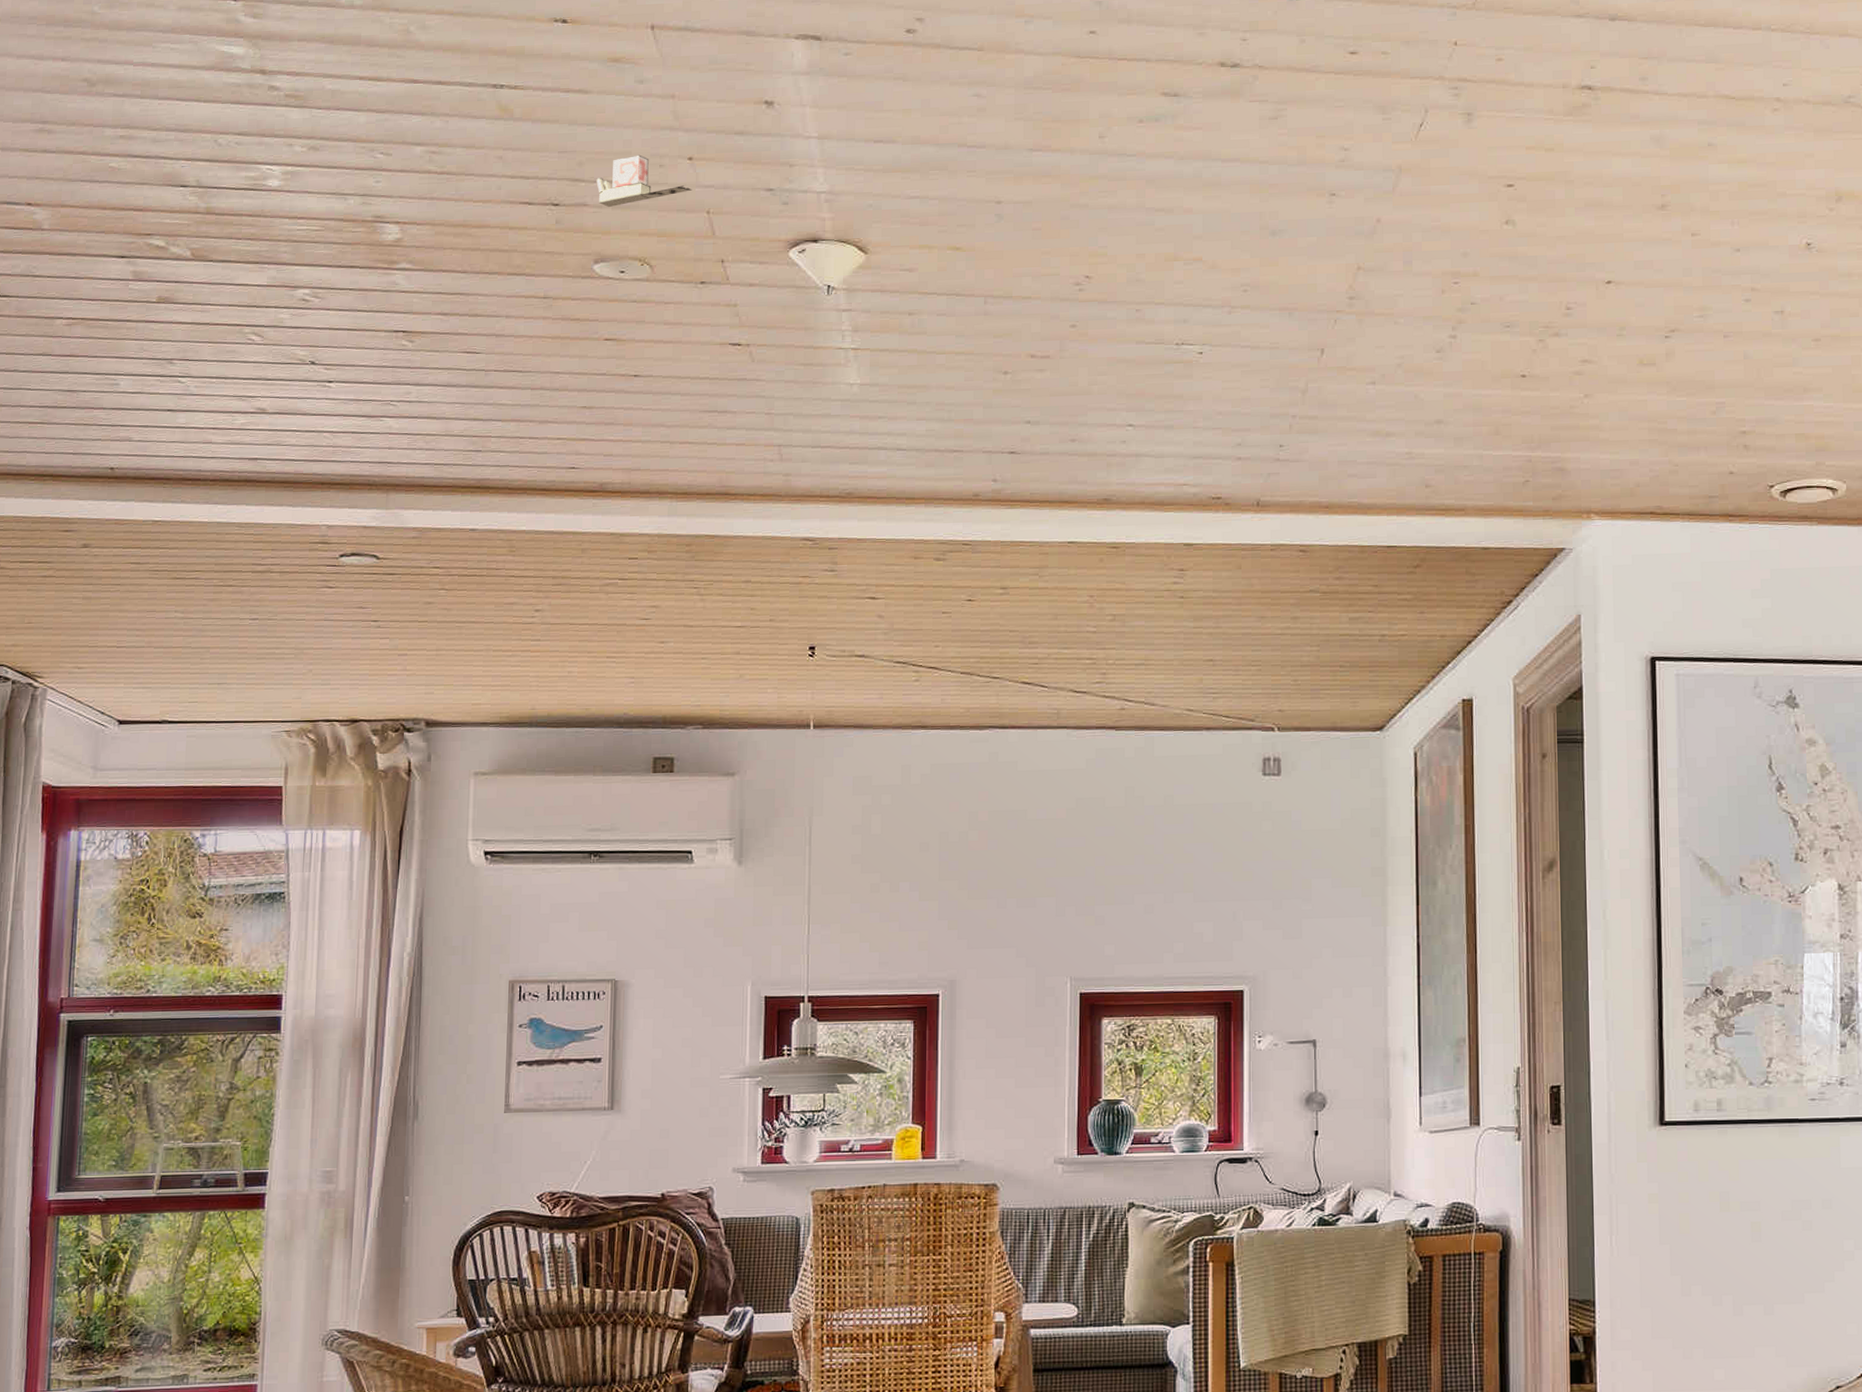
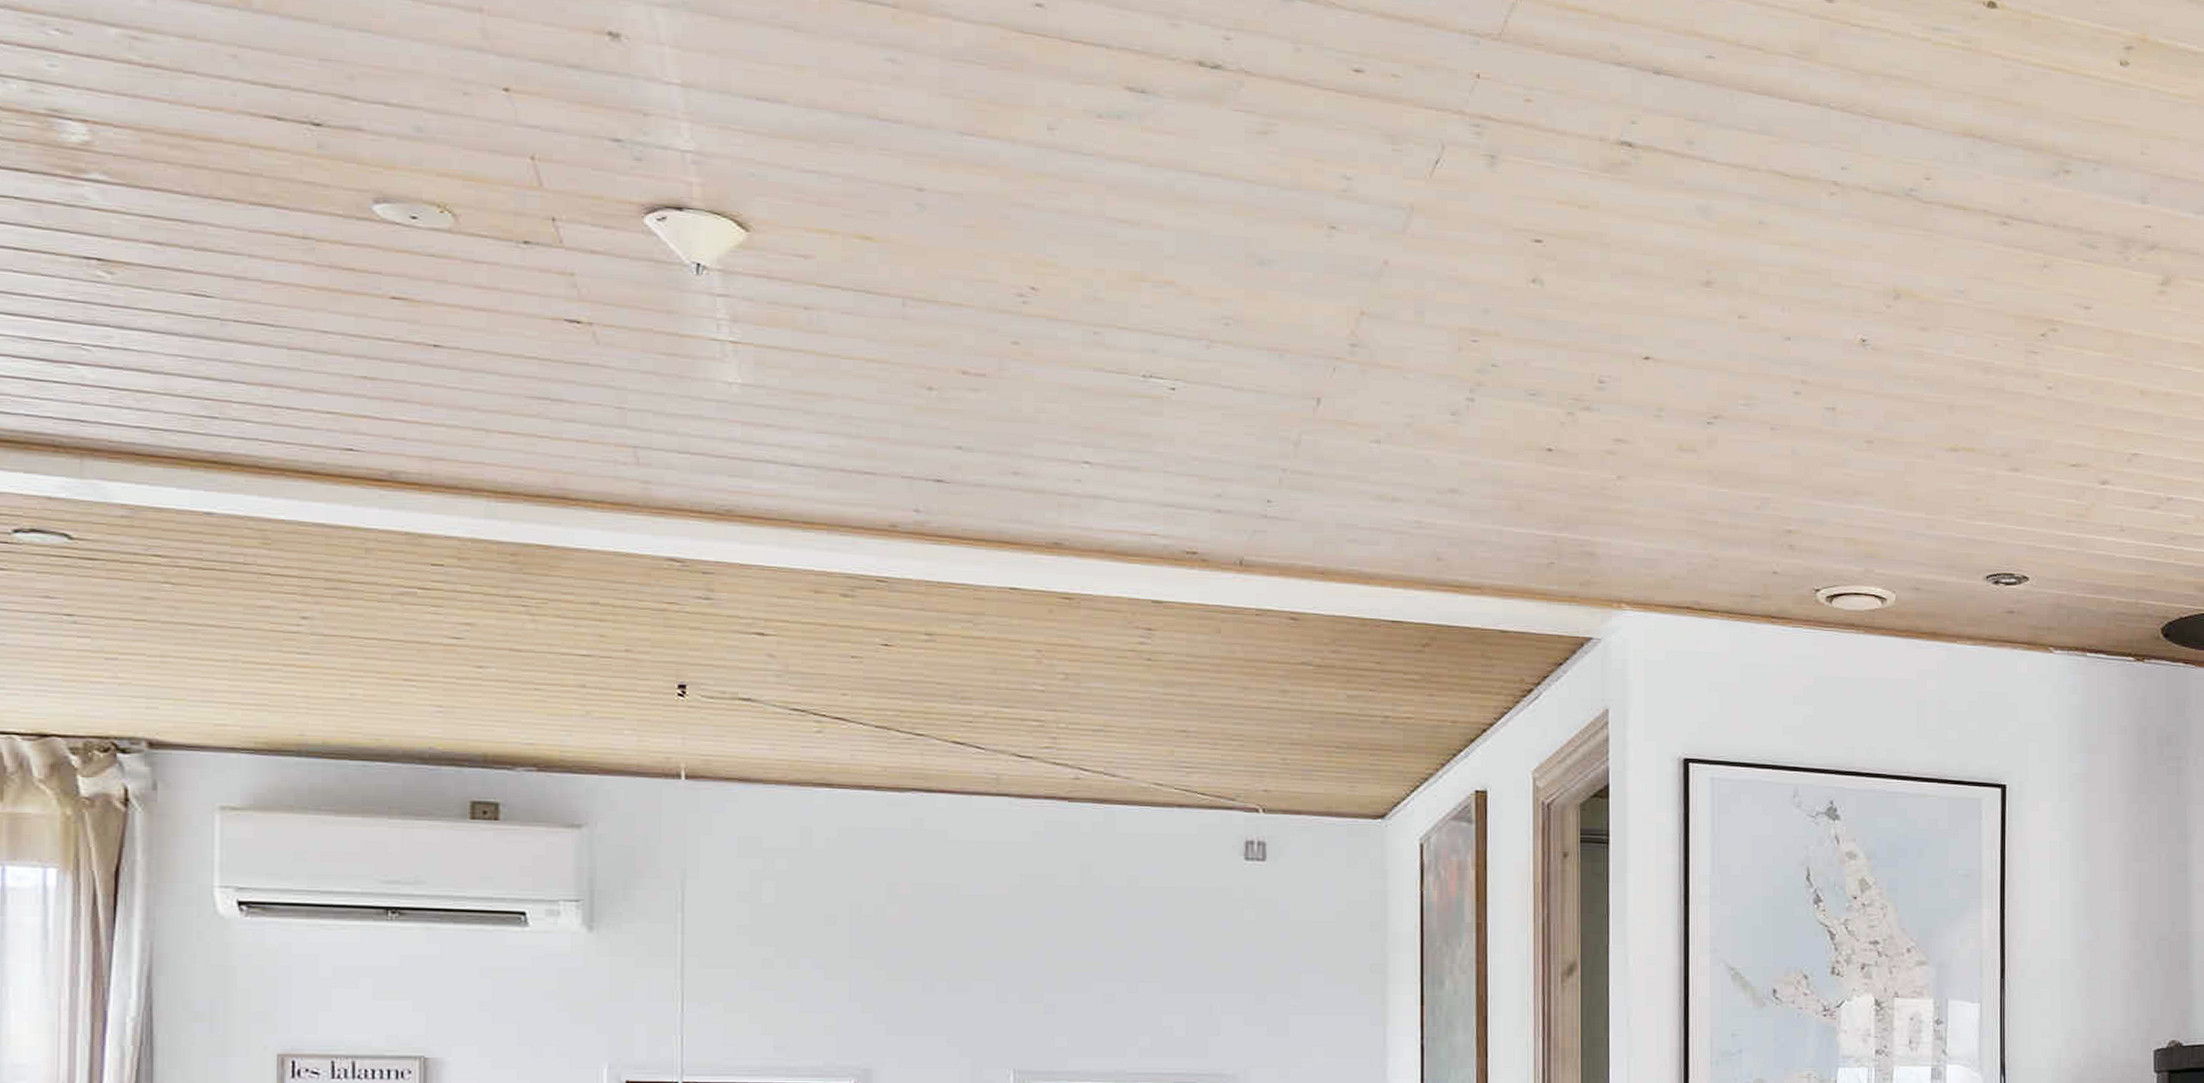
tape dispenser: present [596,154,692,208] -> none [374,76,510,137]

